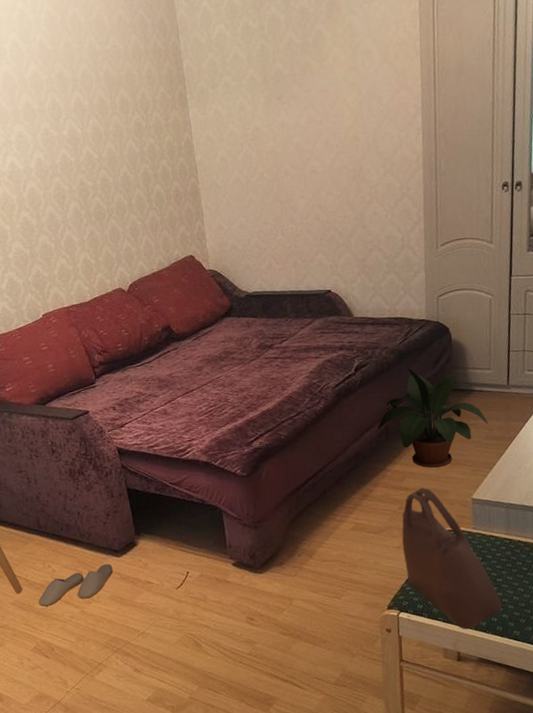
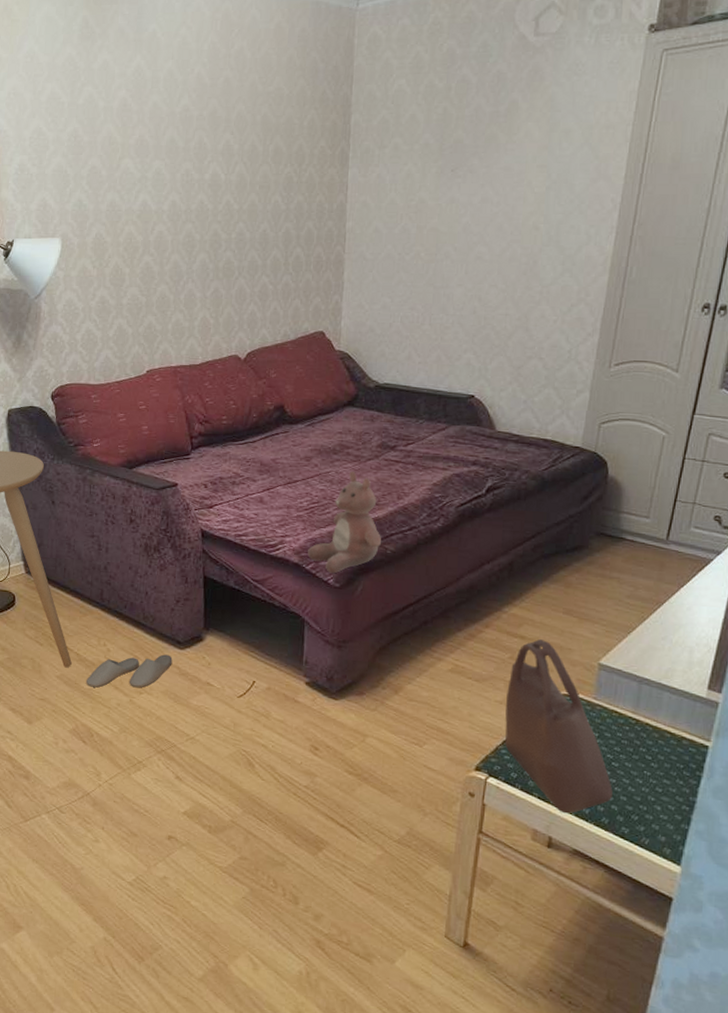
stuffed animal: none [214,373,276,465] -> present [308,472,382,574]
potted plant: present [377,366,488,468] -> none [500,496,634,620]

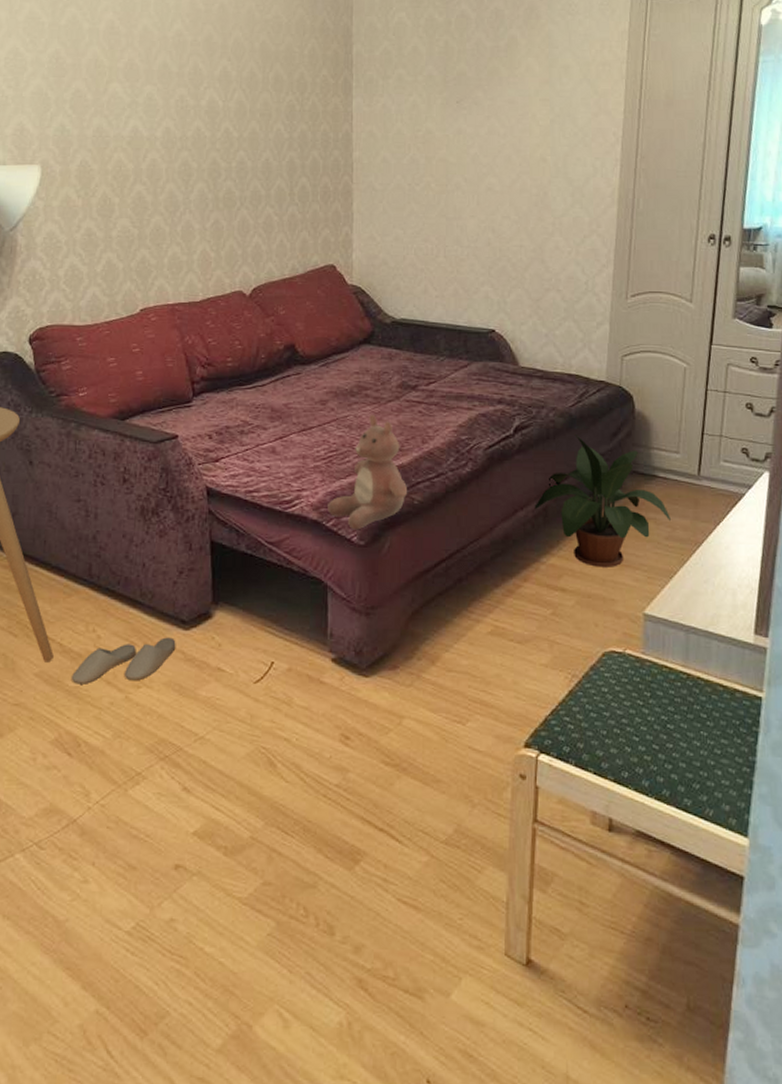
potted plant: none [500,496,634,620] -> present [534,434,671,567]
handbag: present [505,639,613,814] -> none [552,591,671,789]

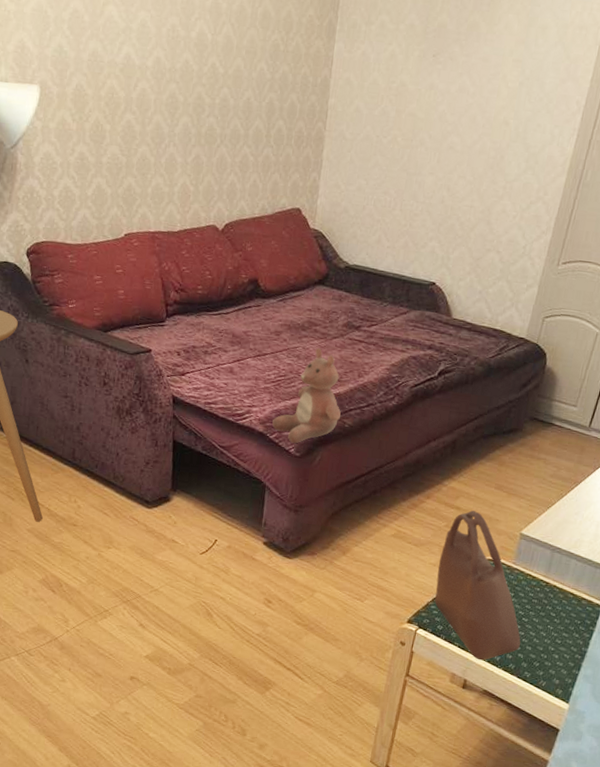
slippers: present [71,637,176,684] -> none [56,512,141,543]
potted plant: present [534,434,671,567] -> none [445,382,558,495]
handbag: none [552,591,671,789] -> present [435,510,521,661]

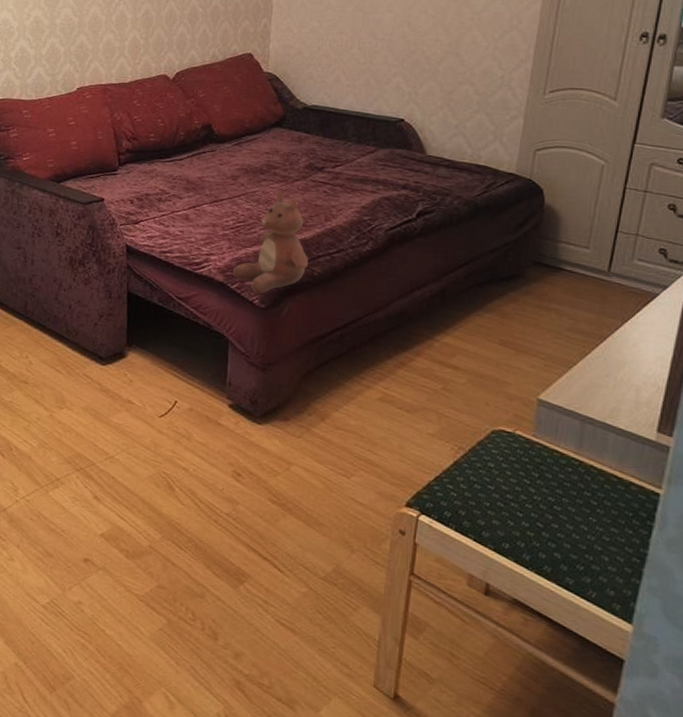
handbag: present [435,510,521,661] -> none [437,370,555,560]

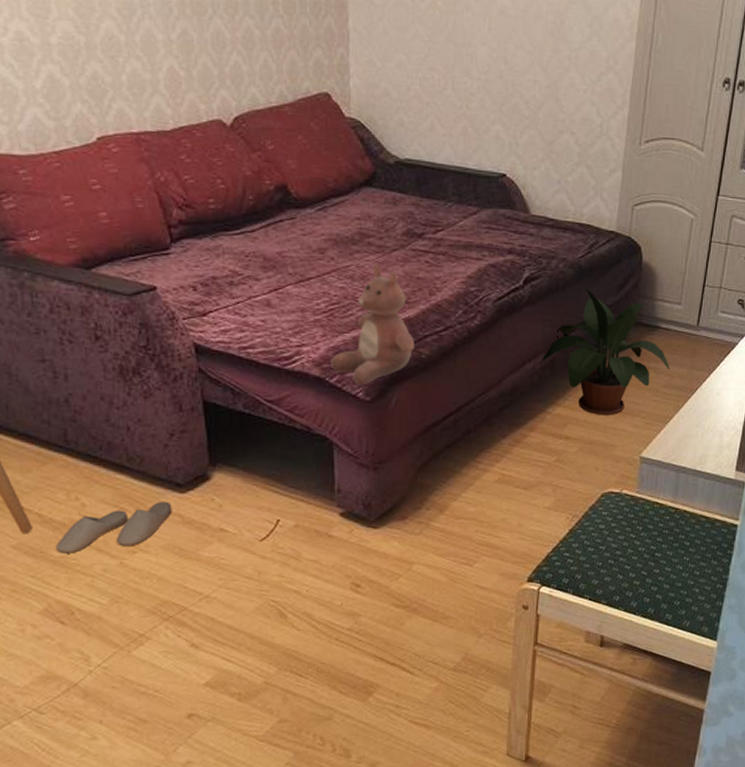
slippers: none [6,369,94,403] -> present [55,501,172,554]
potted plant: none [432,223,574,352] -> present [542,286,669,415]

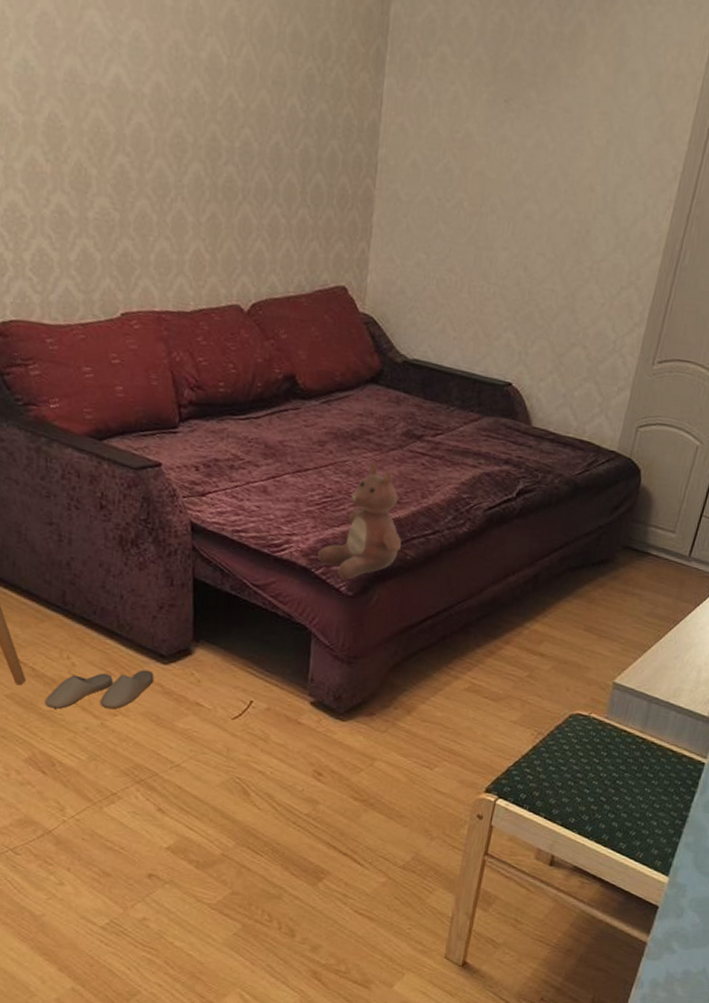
potted plant: present [542,286,669,415] -> none [526,504,655,638]

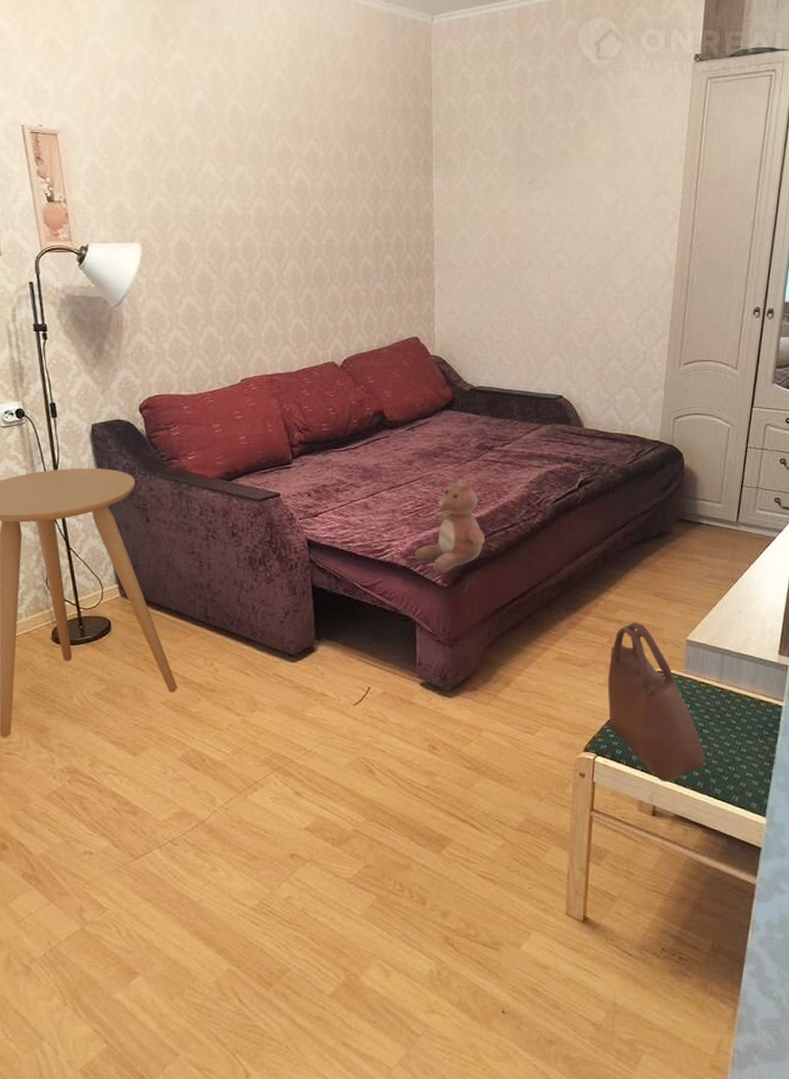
slippers: present [44,670,154,709] -> none [193,669,285,710]
handbag: none [516,657,615,832] -> present [608,622,705,782]

